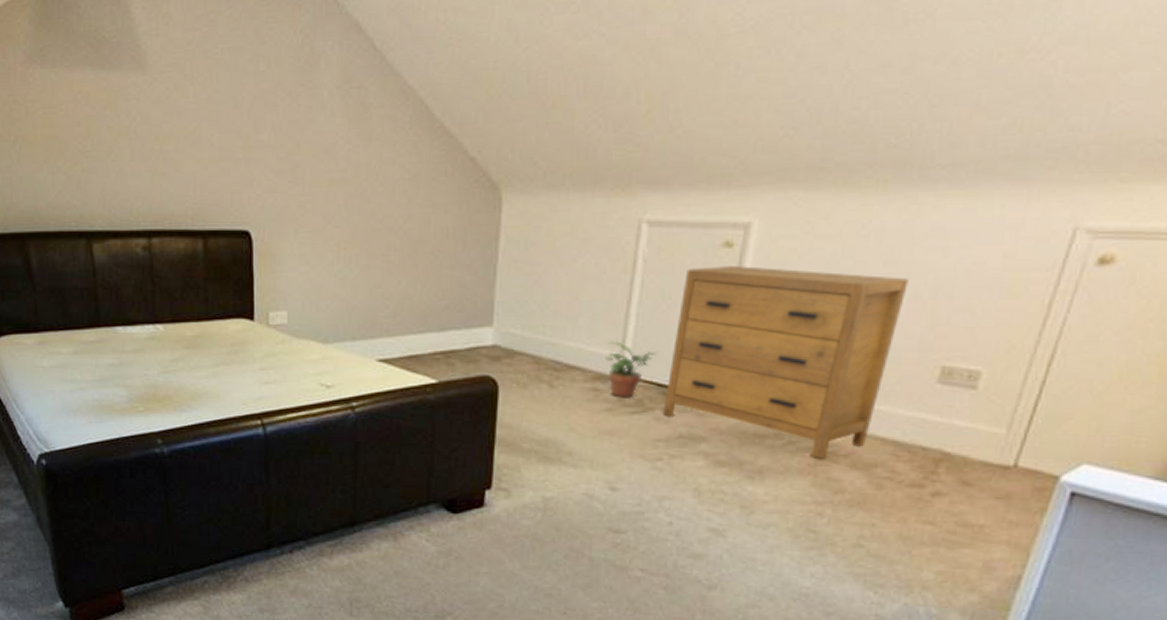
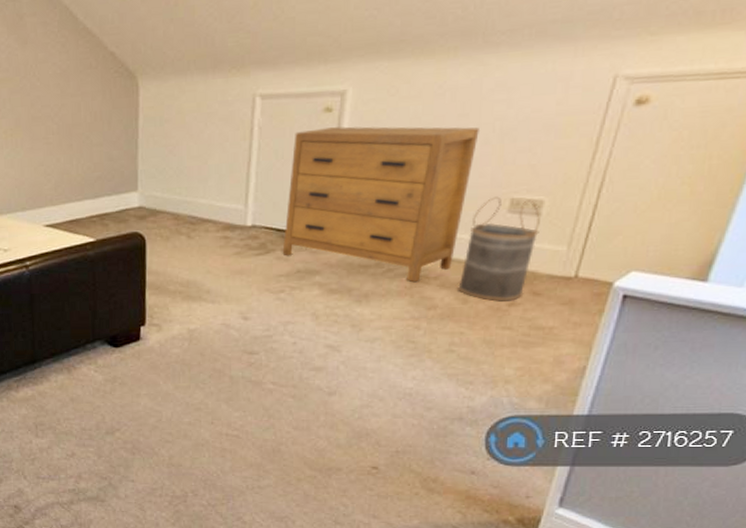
potted plant: present [605,341,656,398] -> none [232,196,274,243]
basket: none [872,363,976,490] -> present [458,196,540,302]

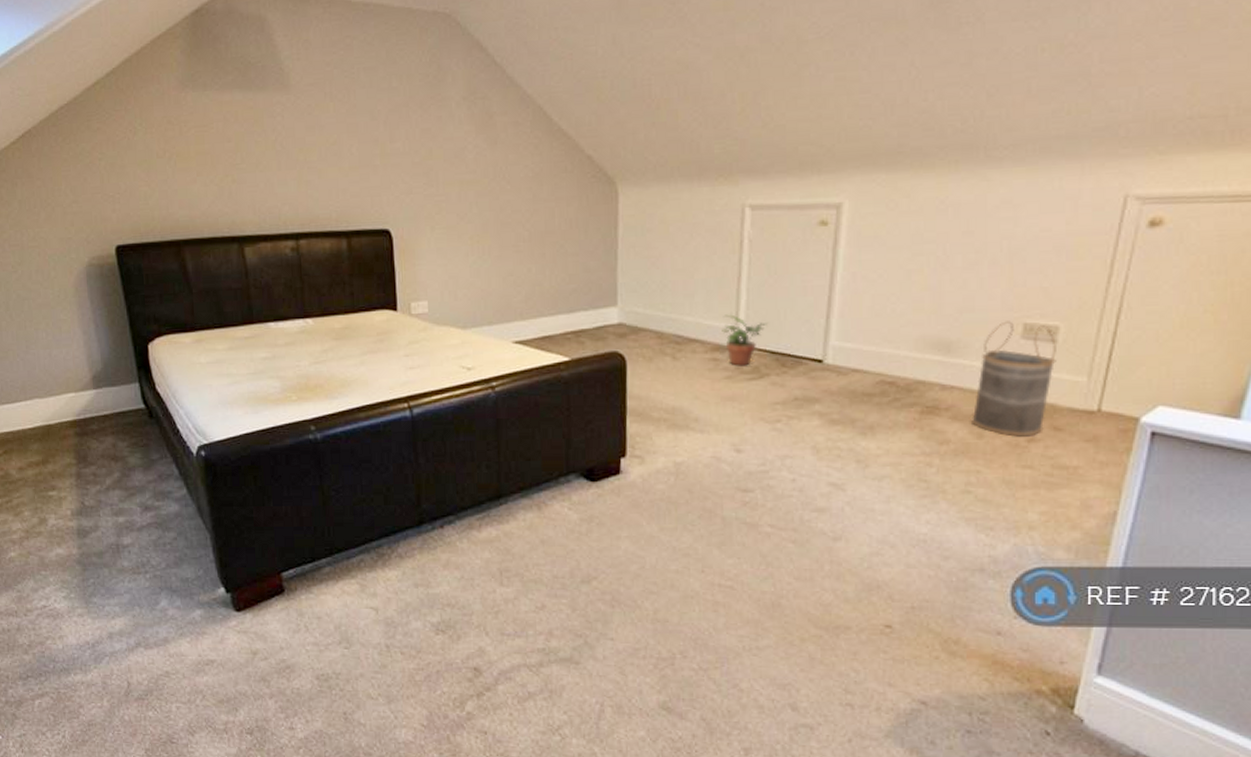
potted plant: none [232,196,274,243] -> present [722,314,767,366]
dresser: present [282,126,479,283] -> none [777,241,986,414]

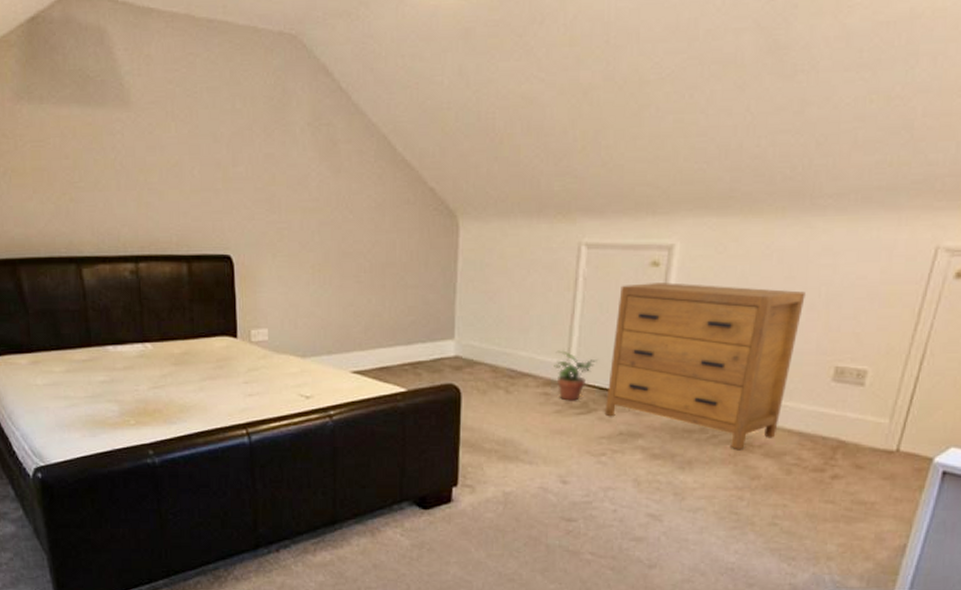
dresser: none [777,241,986,414] -> present [604,282,806,451]
basket: present [972,321,1056,437] -> none [782,364,864,474]

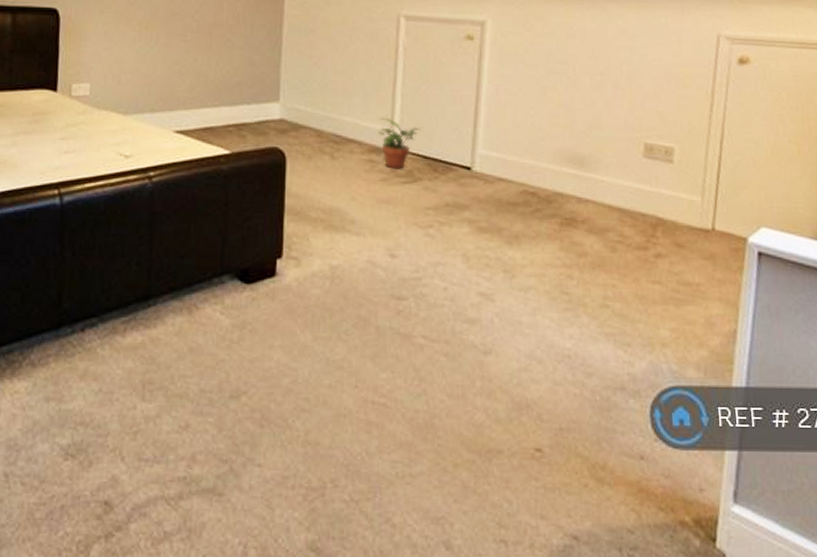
dresser: present [604,282,806,451] -> none [430,55,609,226]

